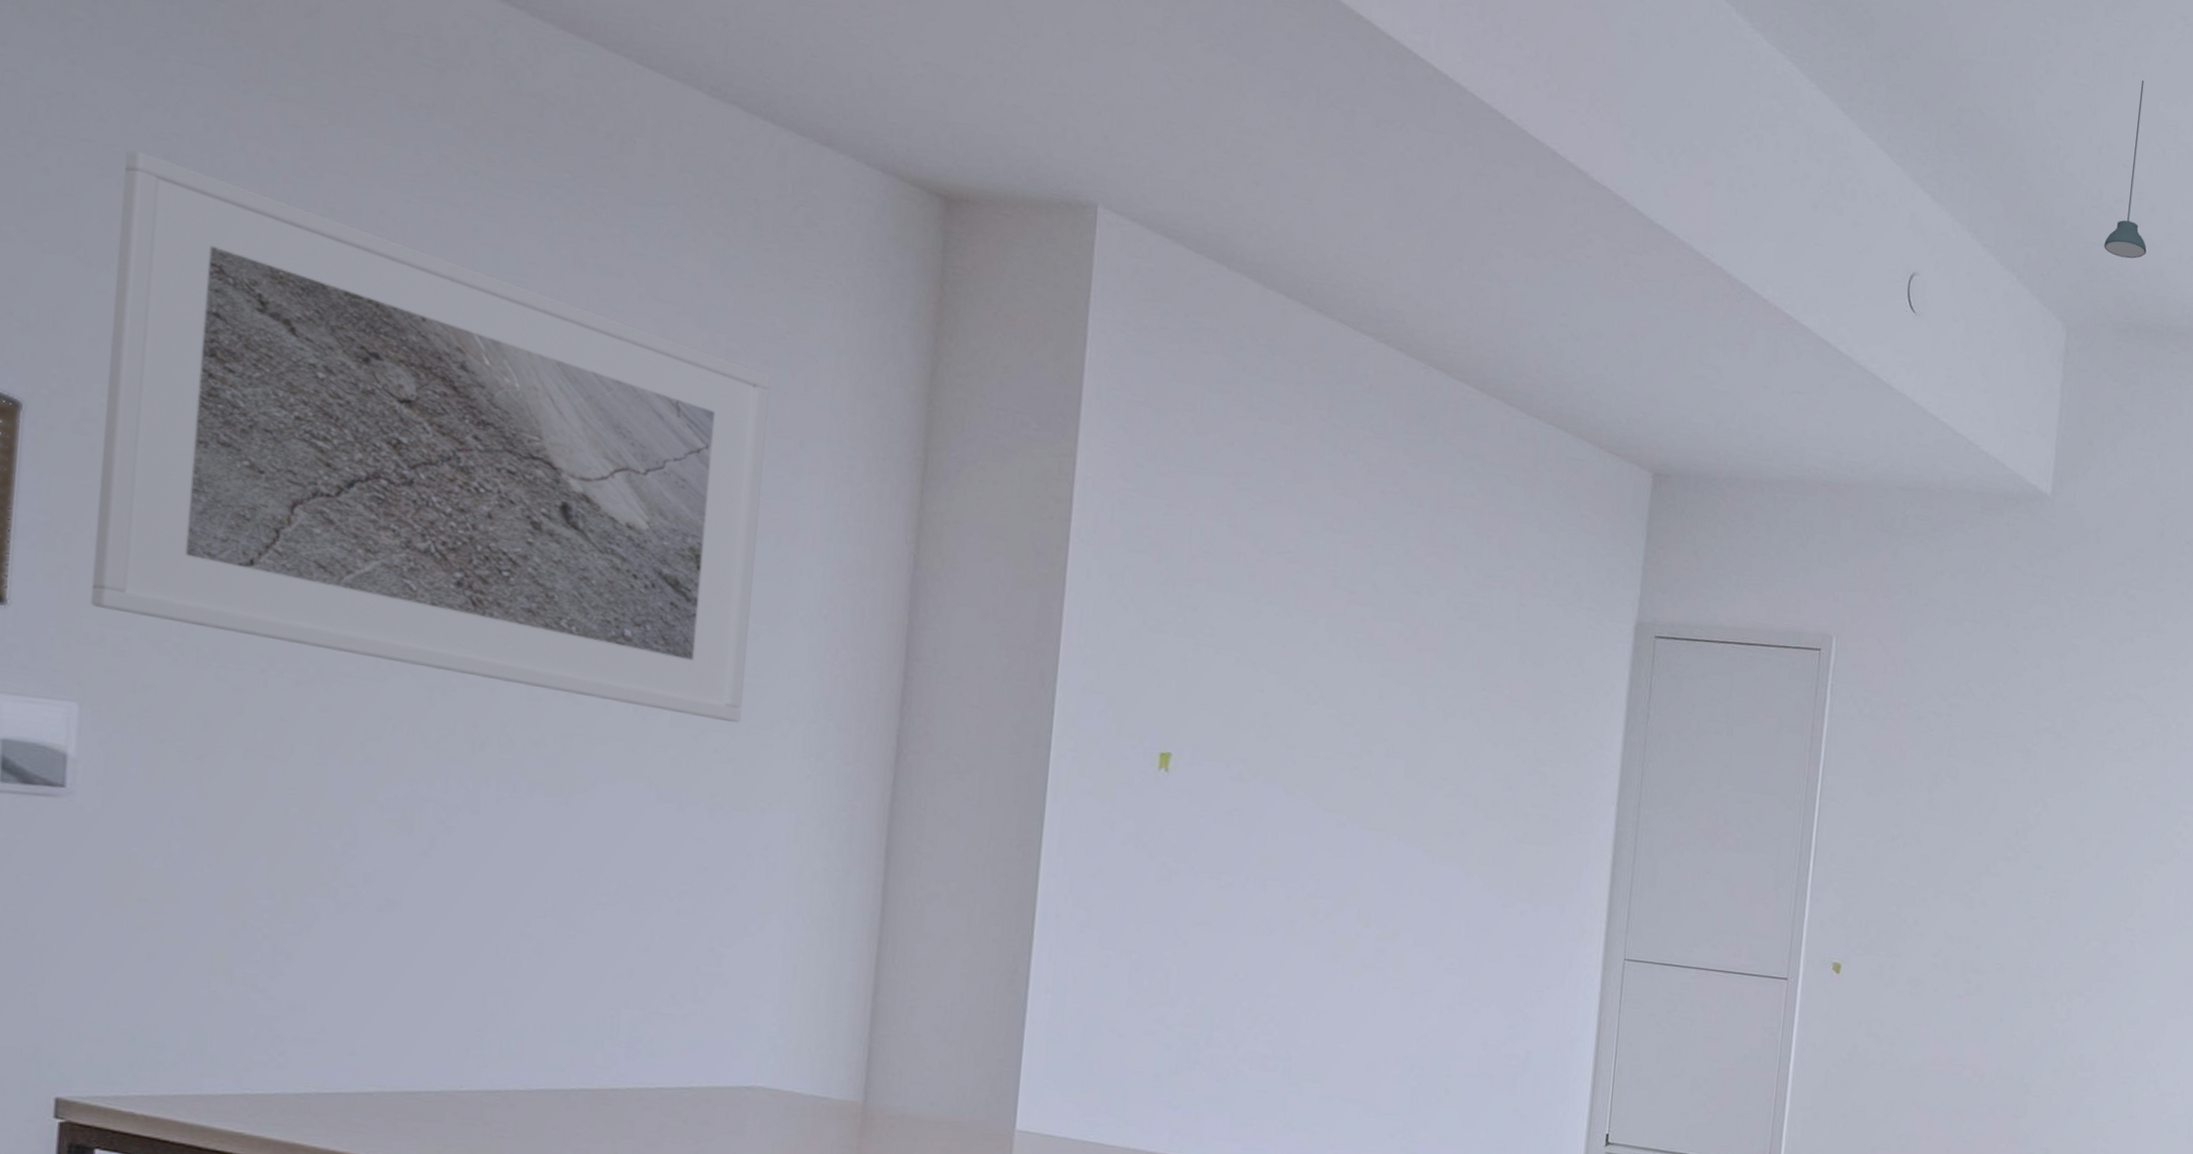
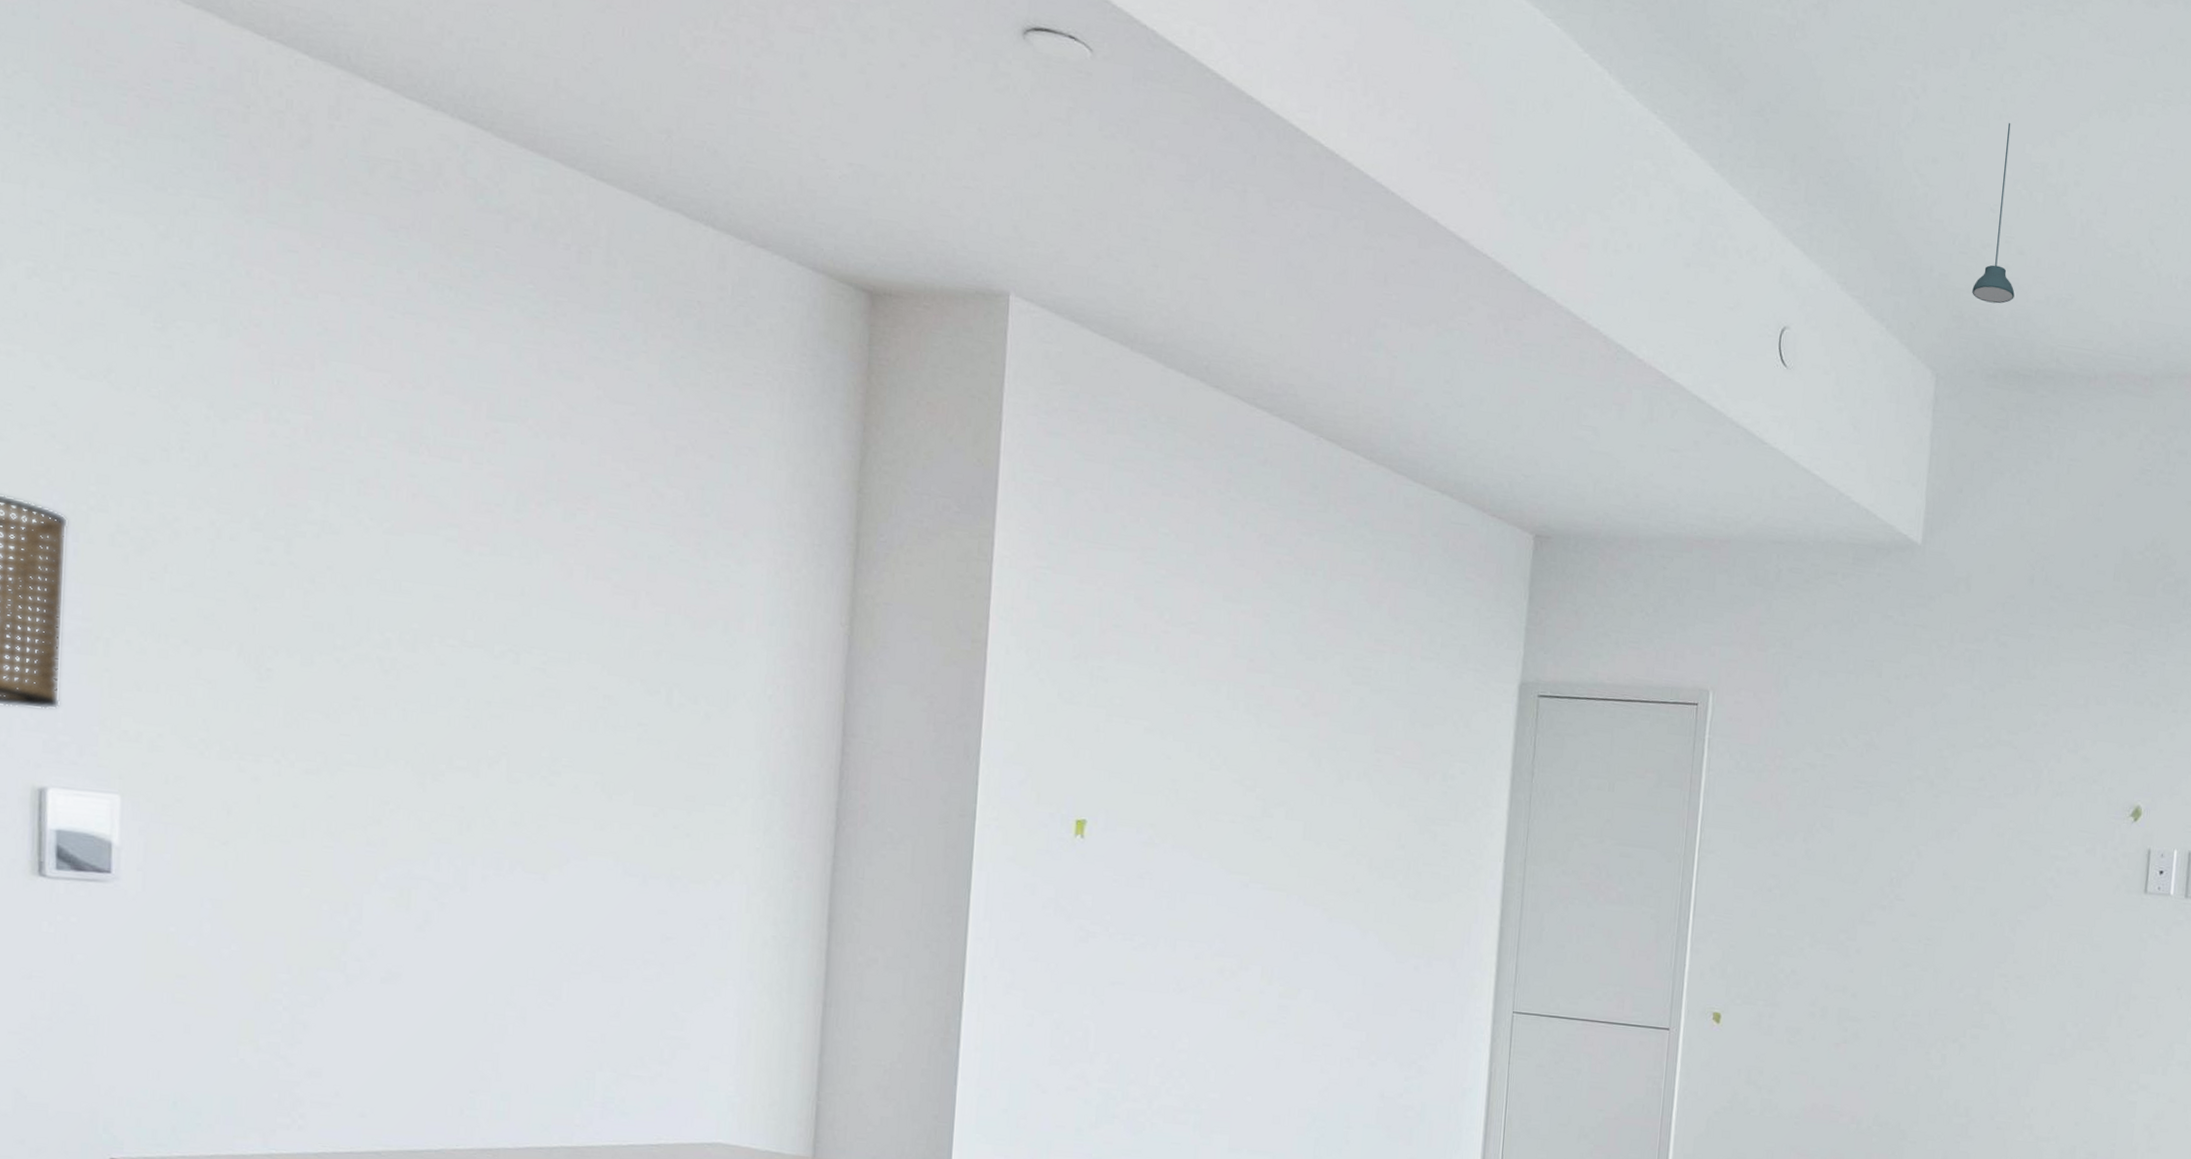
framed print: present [90,150,770,723] -> none [128,280,716,800]

